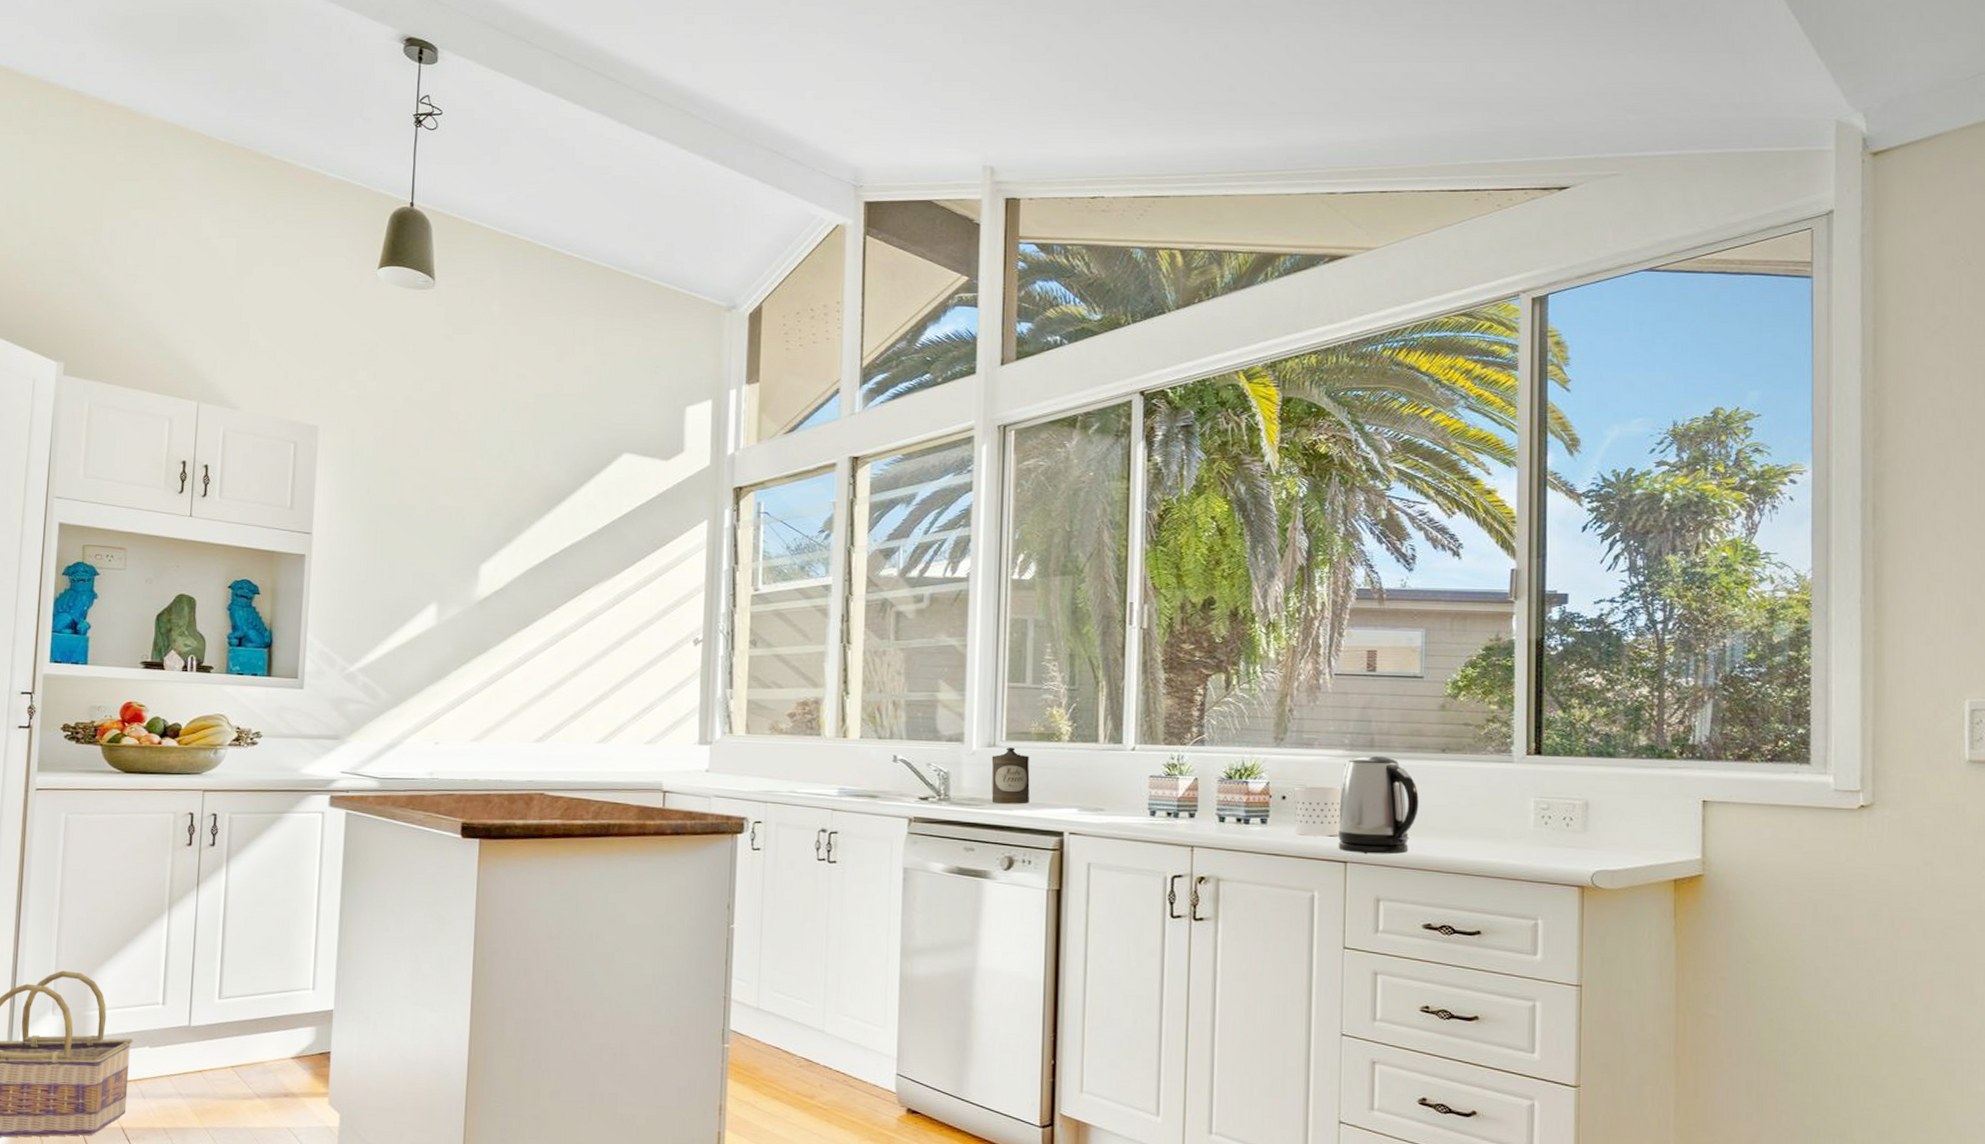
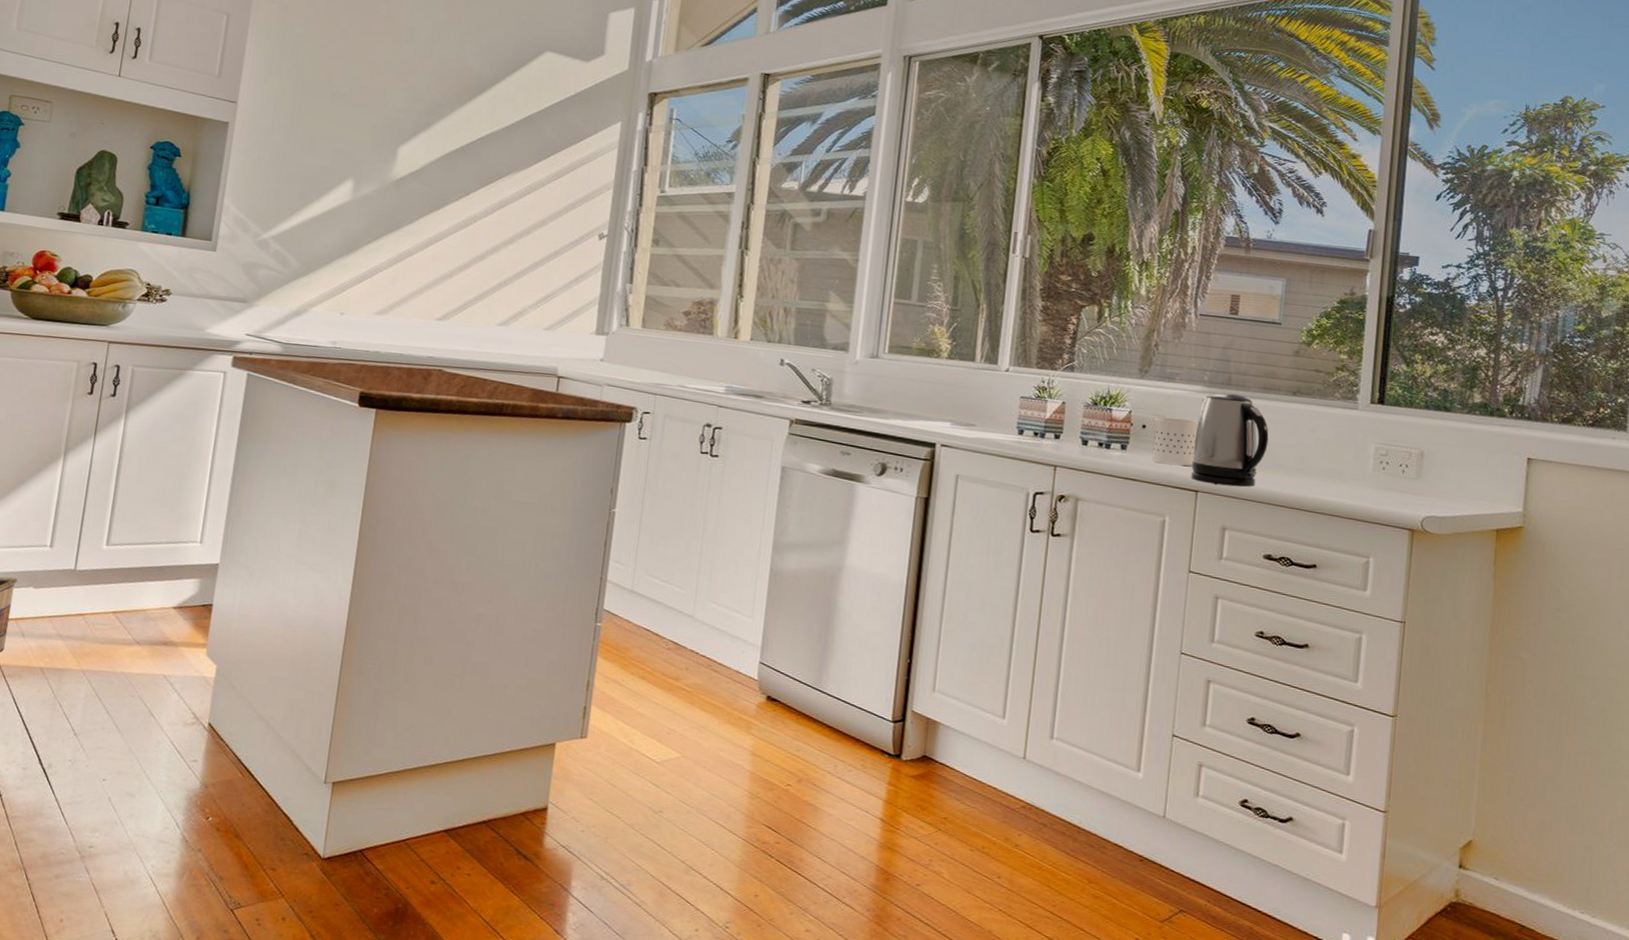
canister: present [991,747,1030,805] -> none [870,359,909,415]

